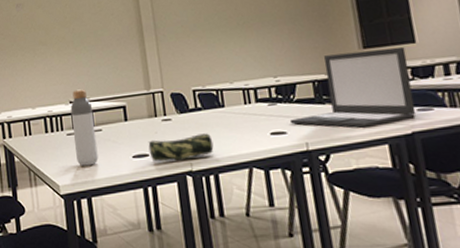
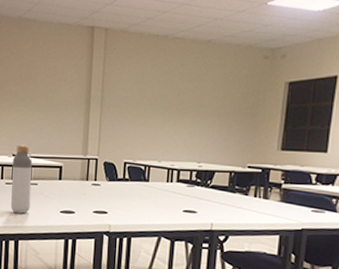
pencil case: present [148,133,214,162] -> none [75,200,133,222]
laptop: present [289,46,416,128] -> none [202,151,317,219]

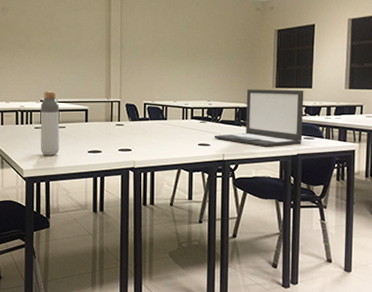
laptop: none [202,151,317,219] -> present [214,89,304,147]

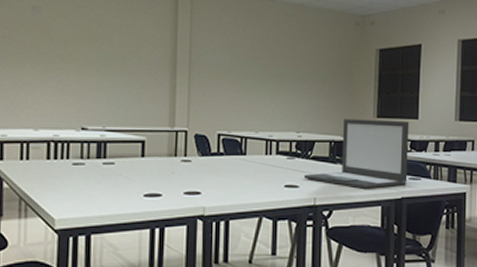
bottle: present [40,91,60,155] -> none [80,116,108,200]

